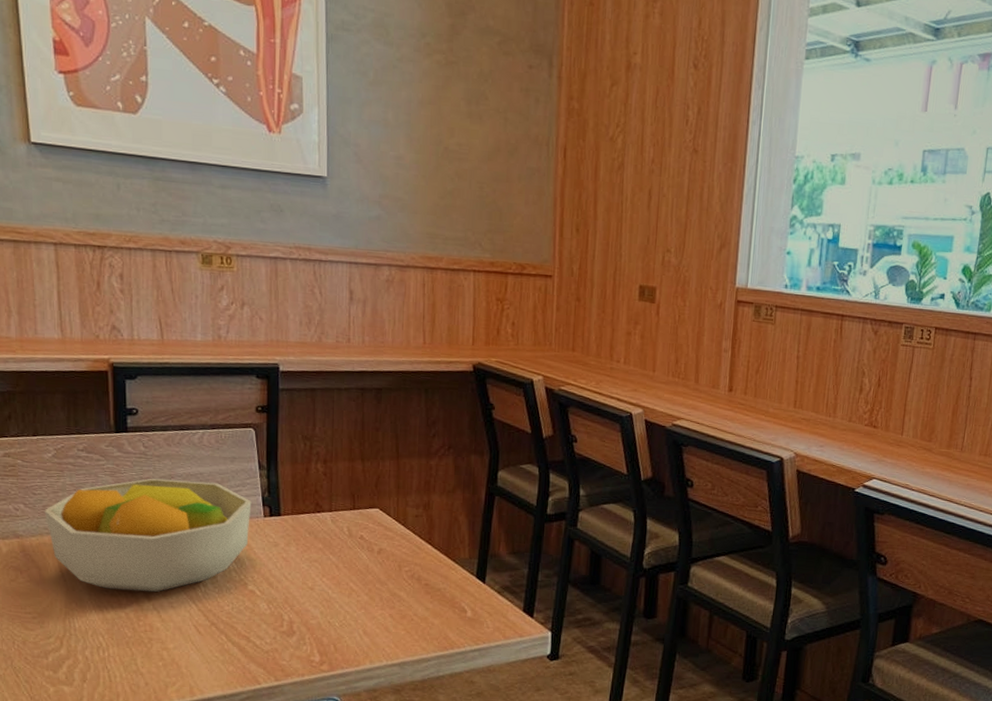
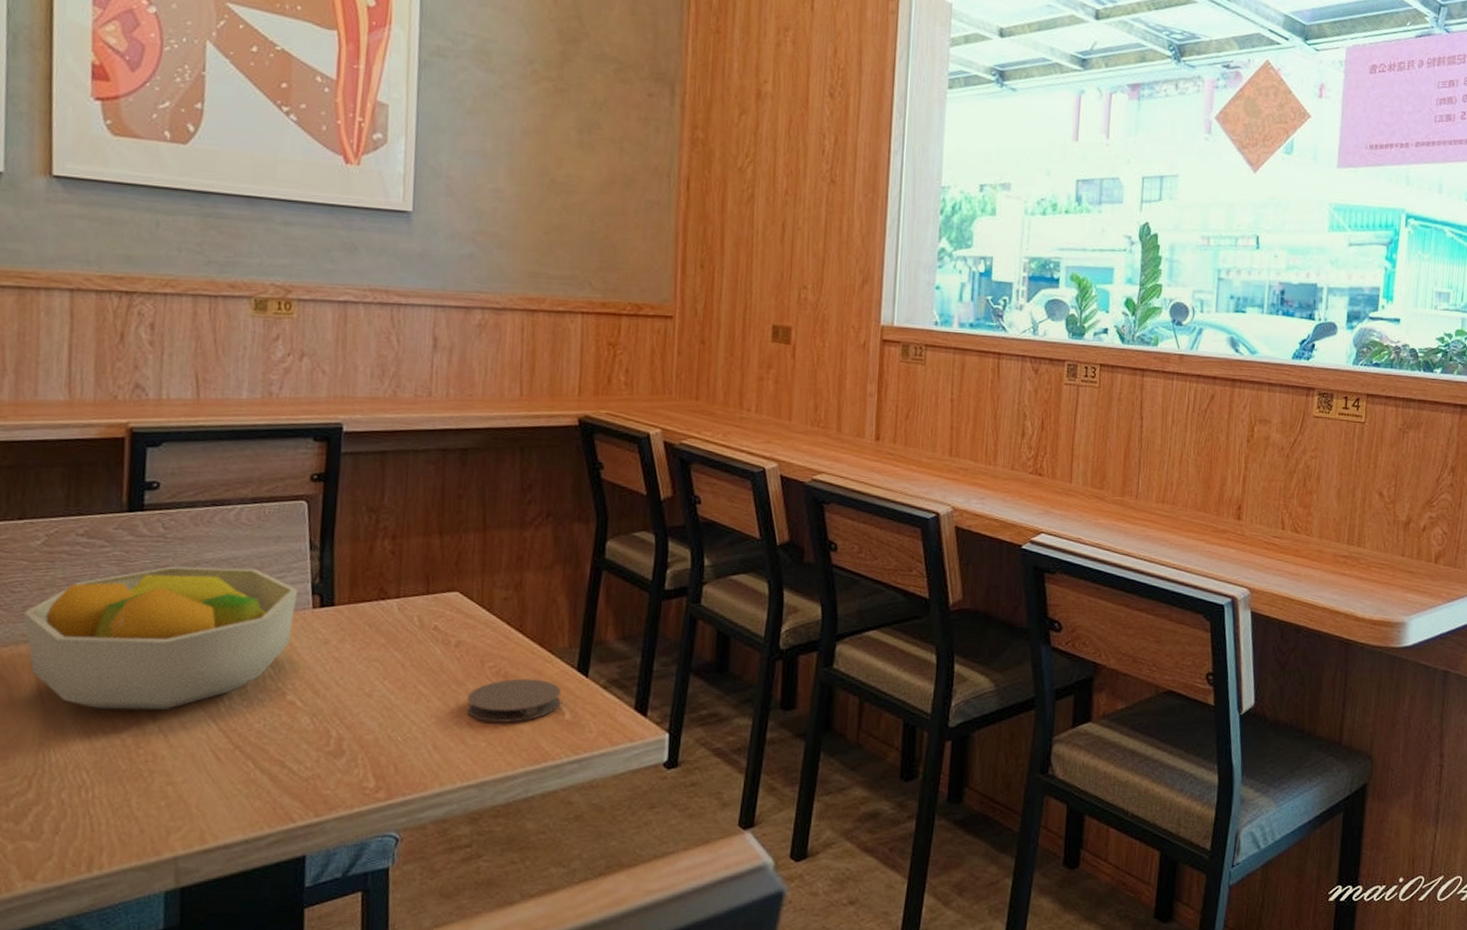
coaster: none [388,581,463,617] -> present [466,678,561,723]

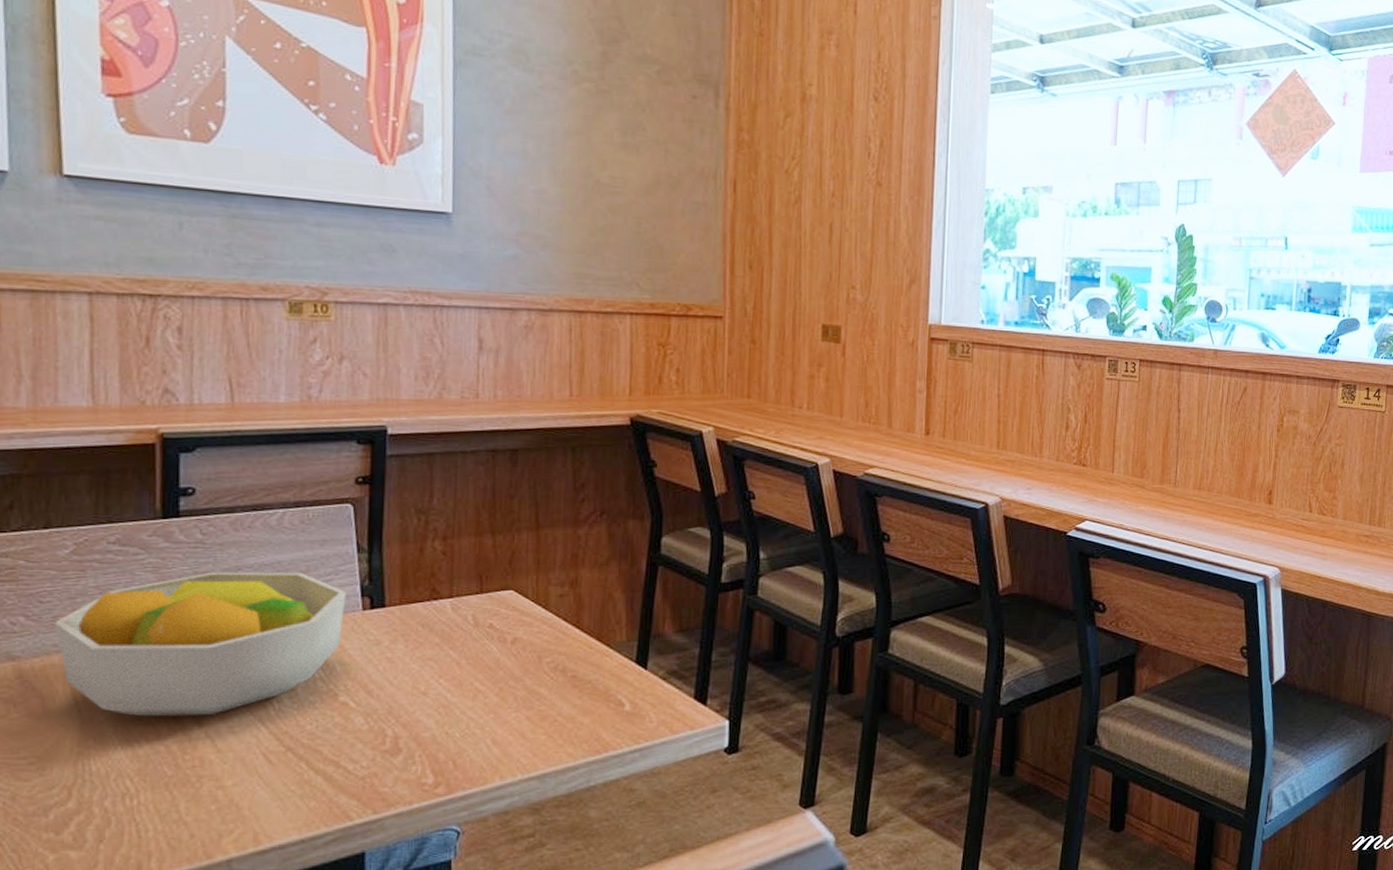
coaster: present [466,678,561,723] -> none [524,672,620,716]

